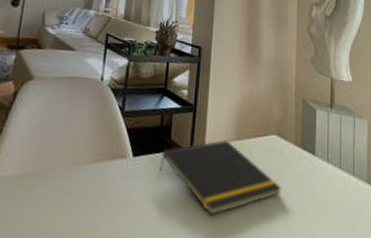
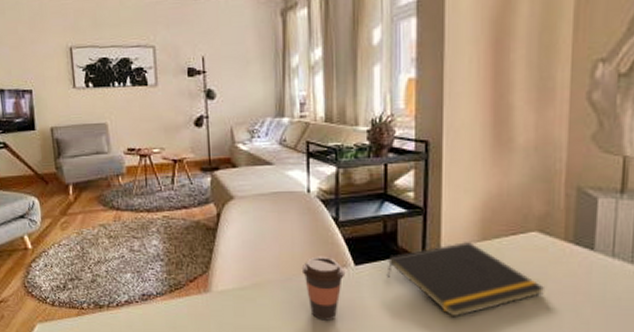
coffee cup: none [84,144,124,216] -> present [301,256,346,321]

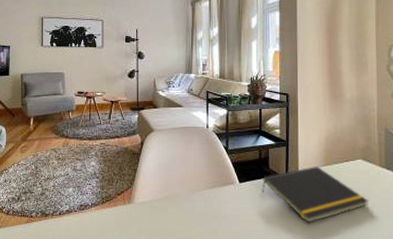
coffee cup: present [301,256,346,321] -> none [201,175,233,226]

